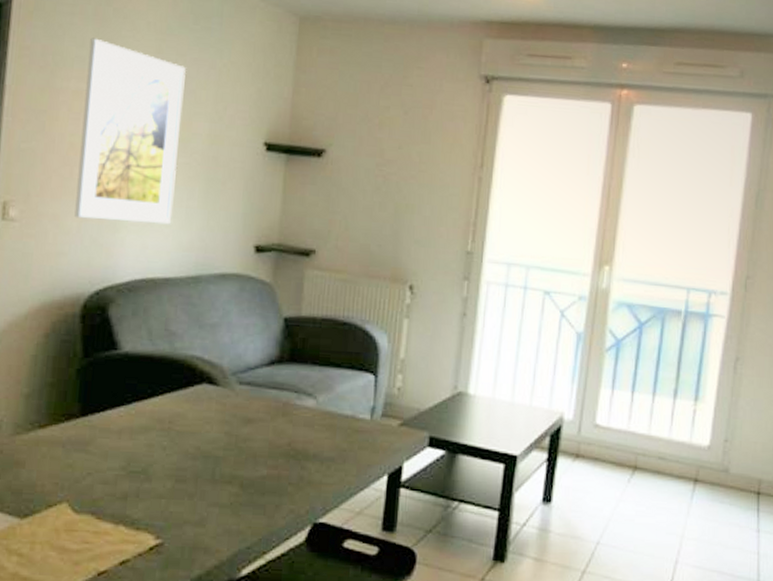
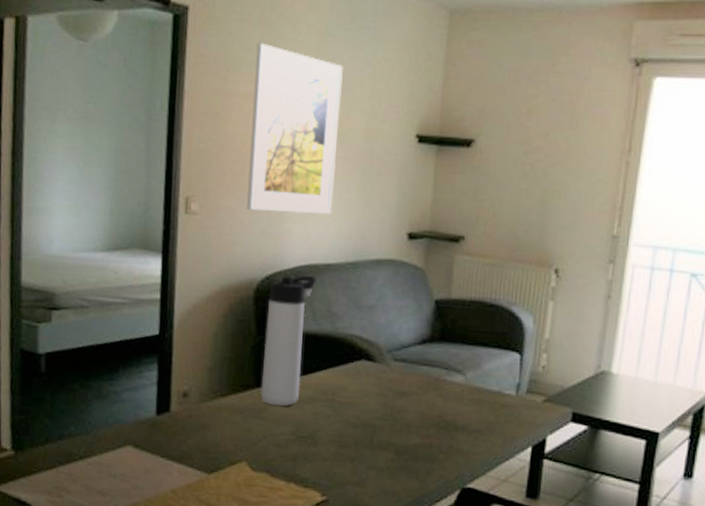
thermos bottle: none [86,290,155,438] -> present [260,275,318,407]

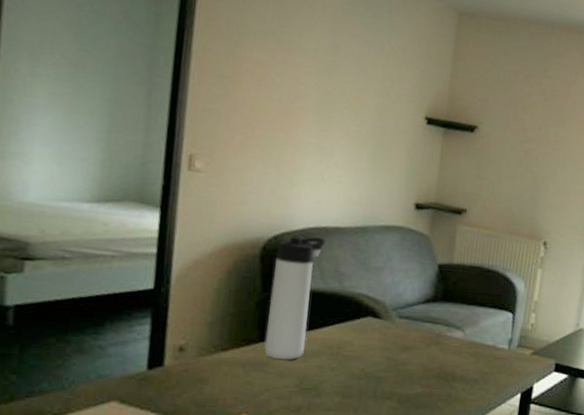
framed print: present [246,42,343,215] -> none [255,15,358,182]

